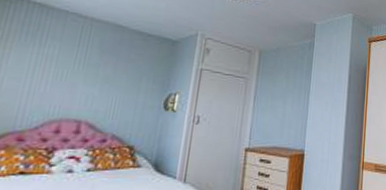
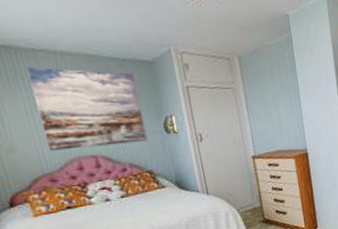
wall art: none [33,26,153,115] -> present [26,67,148,152]

